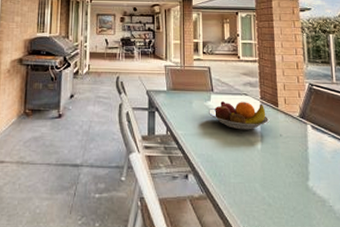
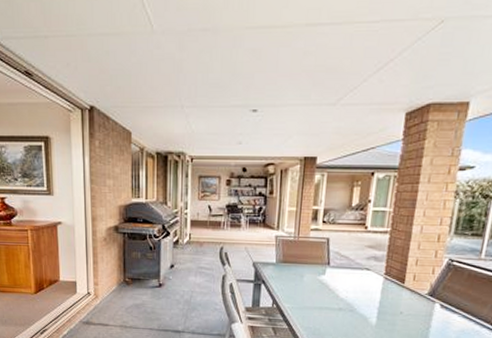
fruit bowl: present [209,101,270,130] -> none [321,276,391,306]

